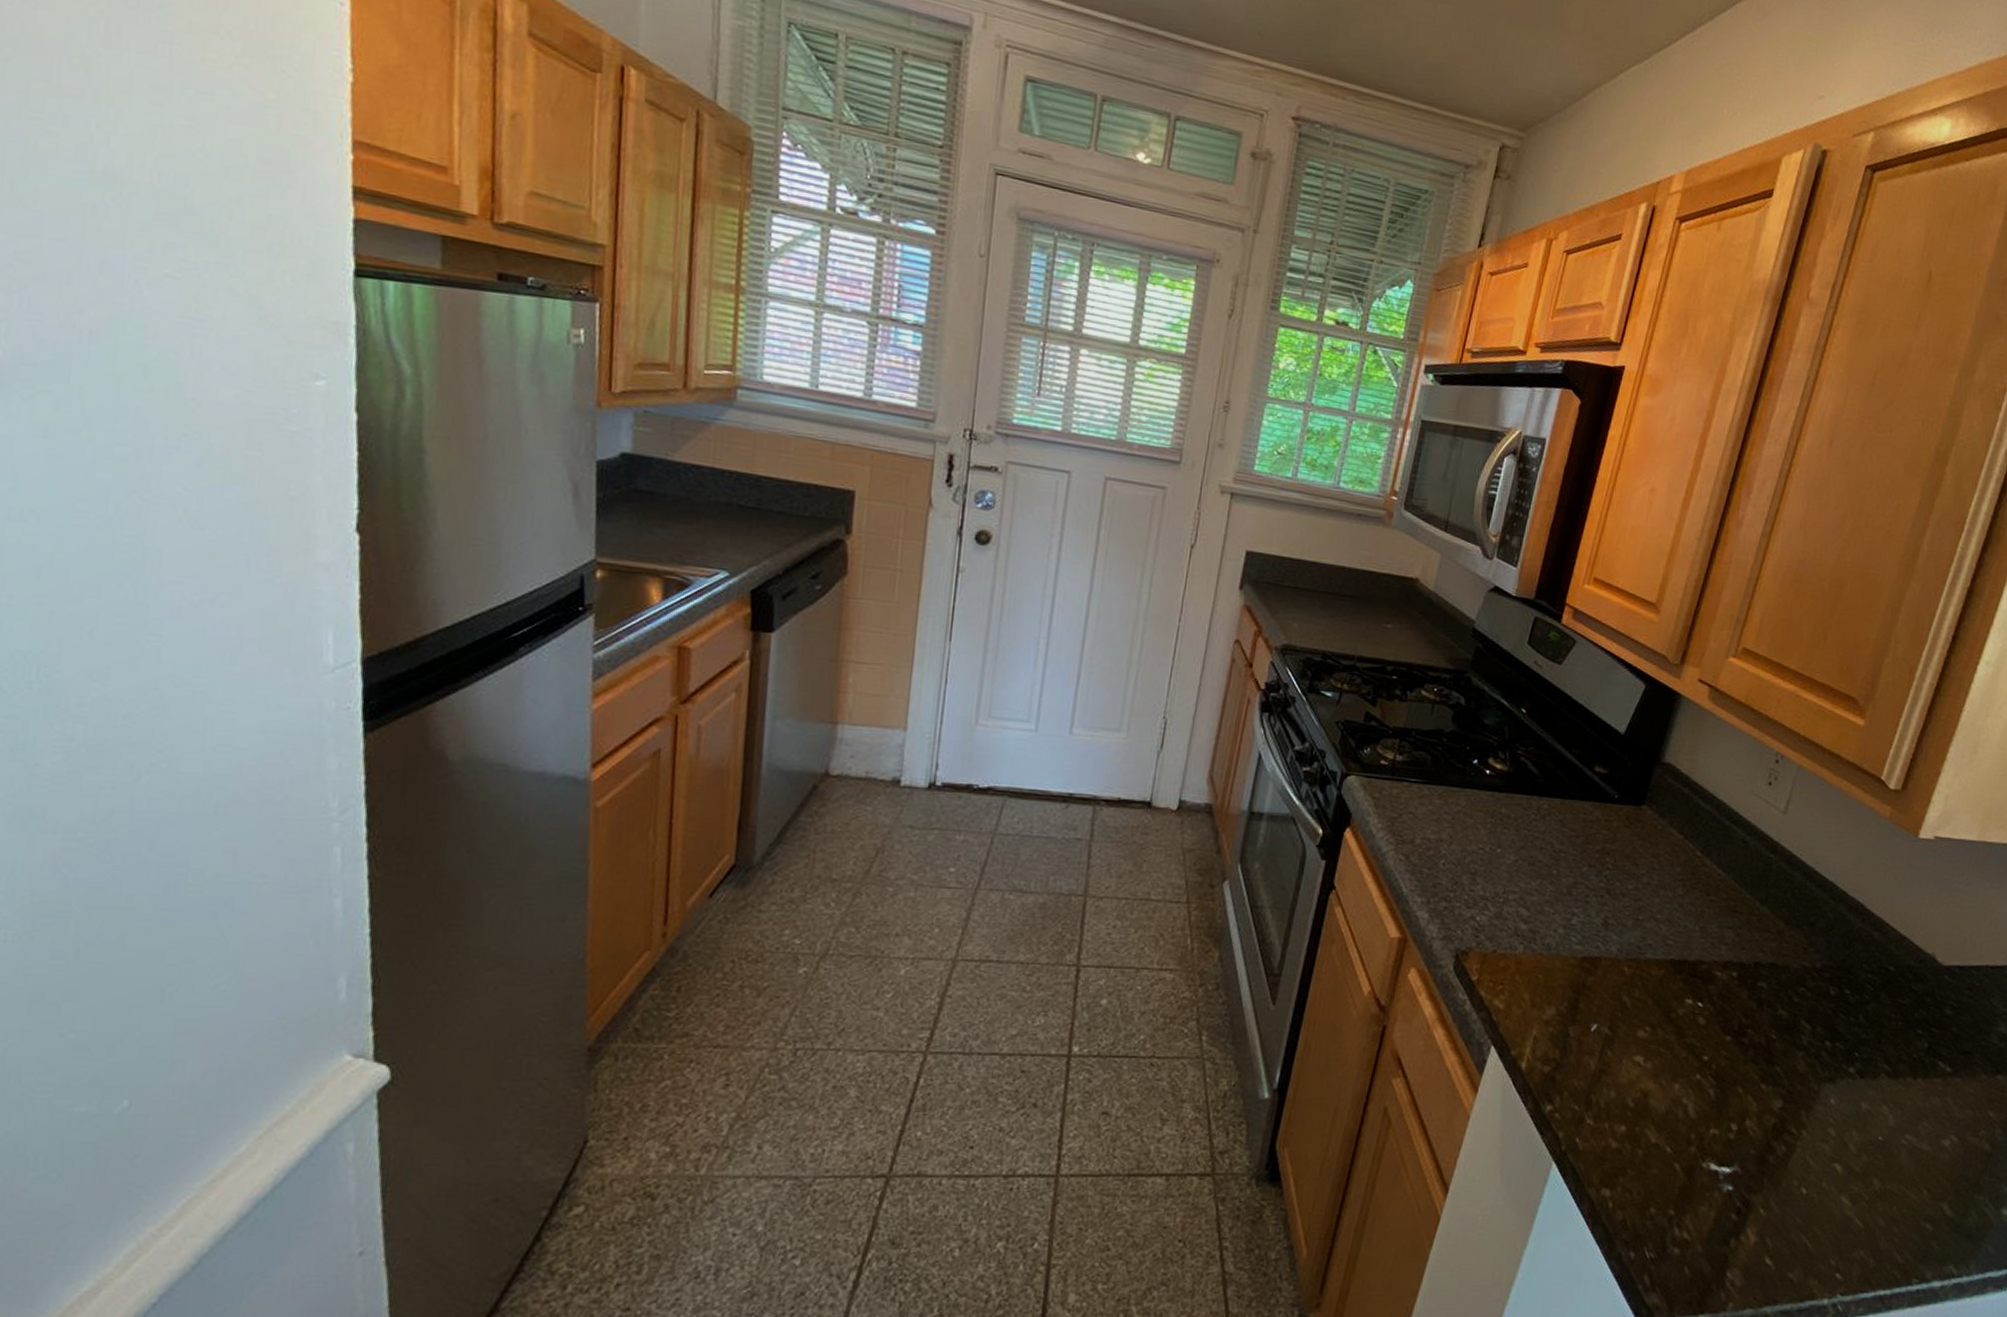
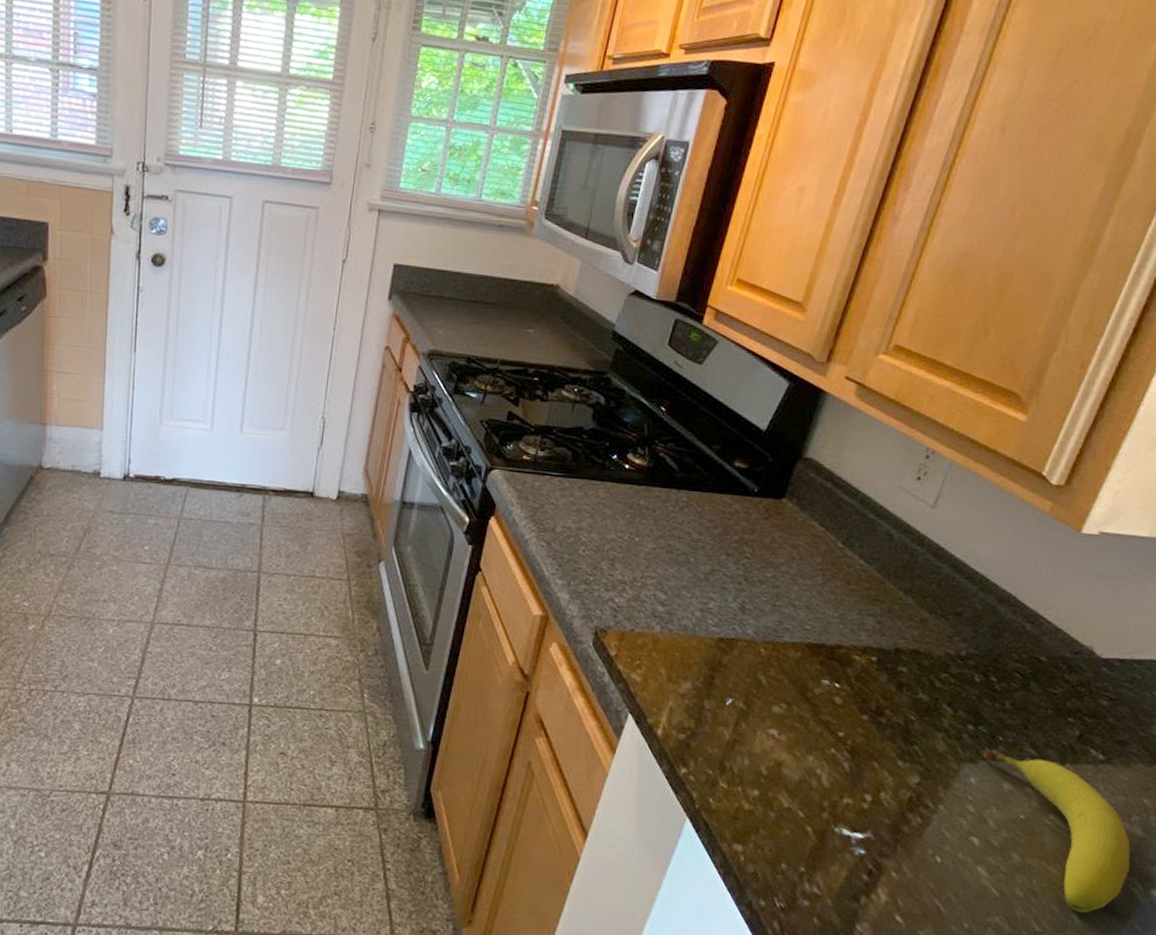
fruit: none [1837,1068,1981,1239] -> present [979,750,1131,913]

